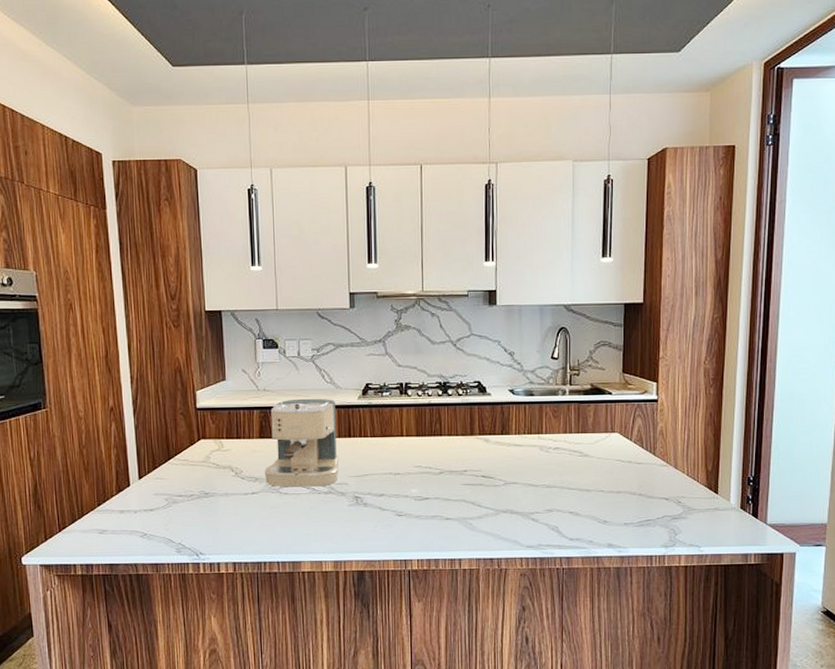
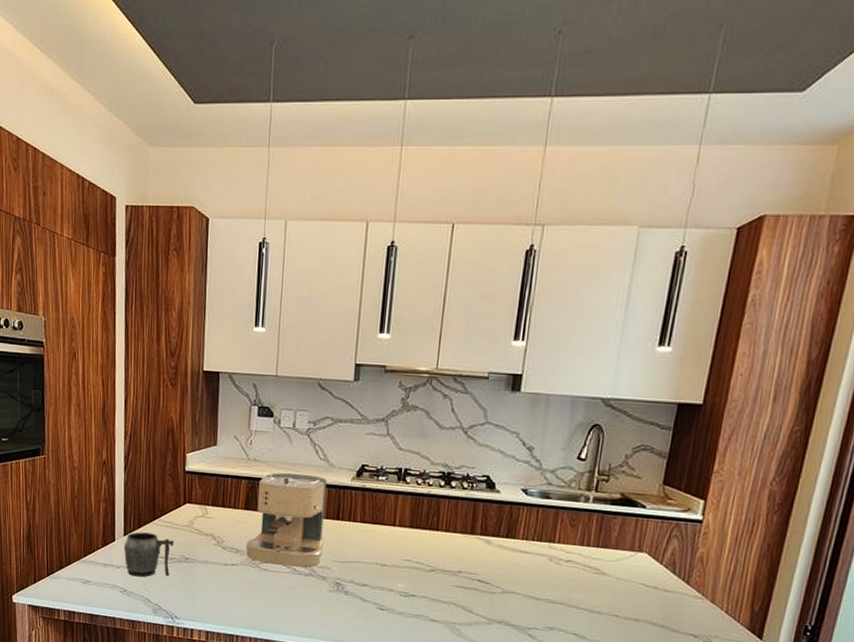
mug: none [139,473,191,519] -> present [123,532,174,577]

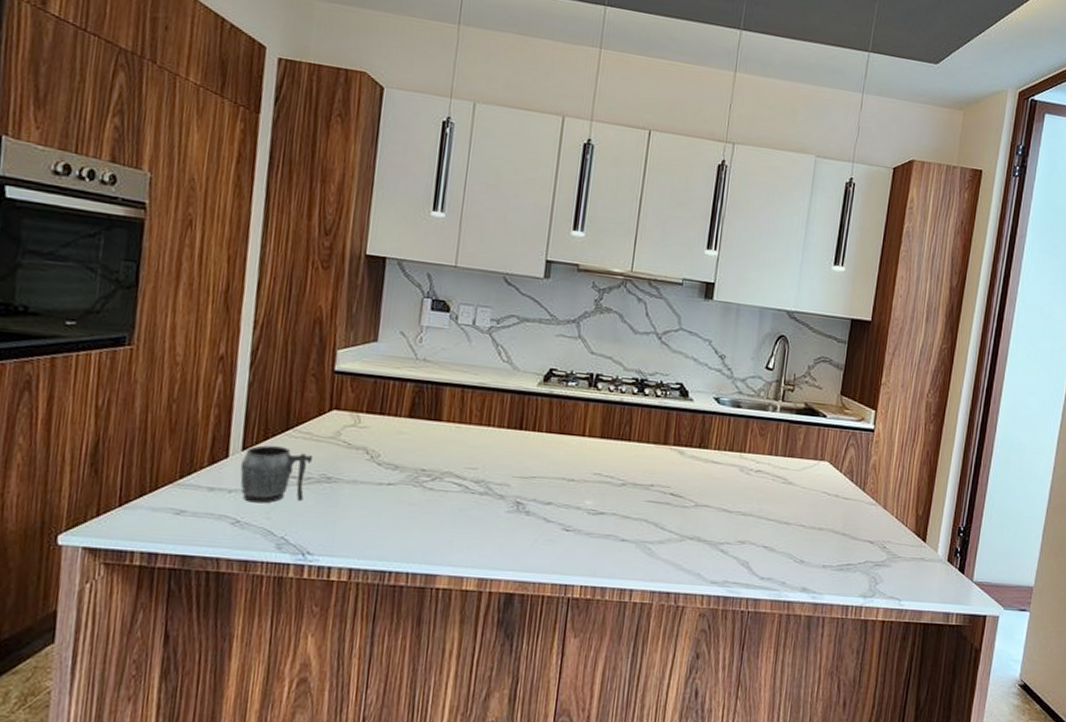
coffee maker: present [246,472,327,568] -> none [407,375,510,485]

